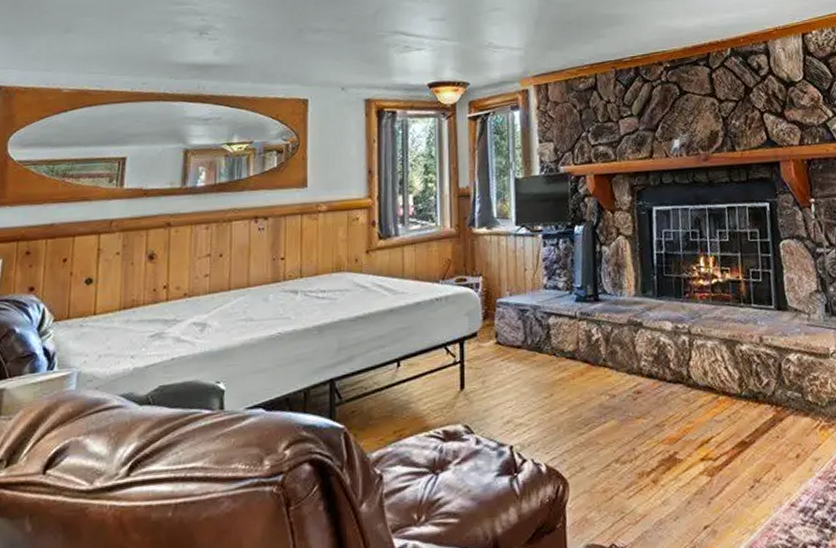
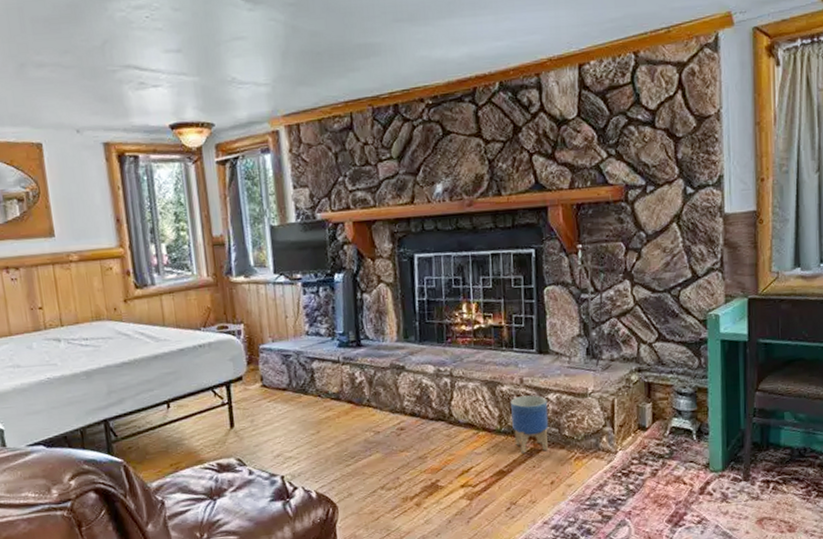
planter: none [751,355,792,422] -> present [511,395,549,454]

